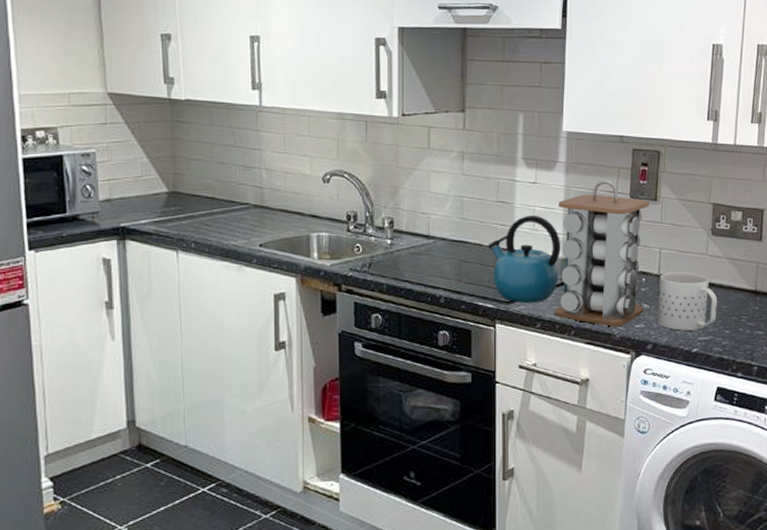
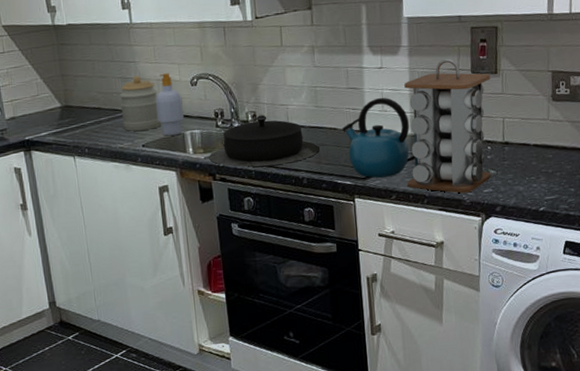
jar: none [238,165,284,227] -> present [119,75,161,131]
soap bottle: none [279,165,311,237] -> present [155,73,184,136]
cooking pot: none [336,222,461,281] -> present [209,115,320,168]
mug: present [657,272,717,331] -> none [504,137,561,192]

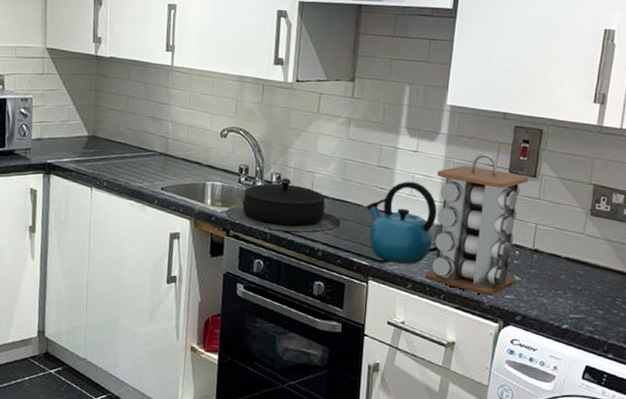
jar: present [119,75,161,131] -> none [145,118,186,174]
soap bottle: present [155,73,184,136] -> none [181,120,210,184]

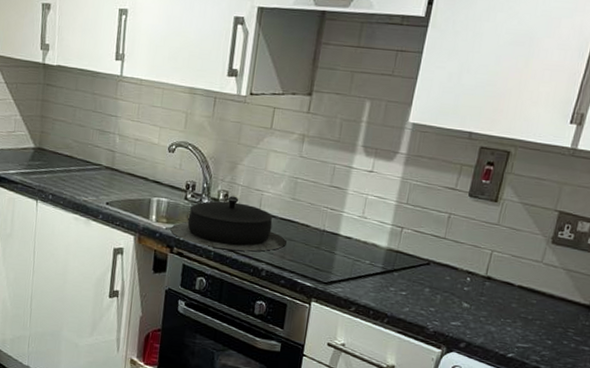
kettle: present [367,181,437,264] -> none [315,202,389,287]
spice rack: present [425,154,529,296] -> none [370,176,490,322]

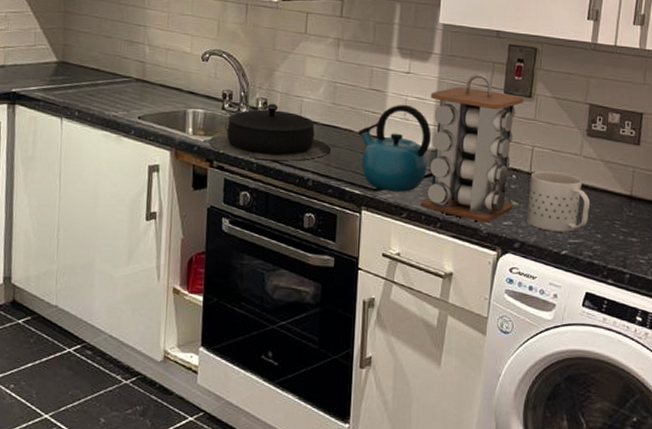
kettle: none [315,202,389,287] -> present [358,104,431,192]
spice rack: none [370,176,490,322] -> present [421,74,525,223]
mug: none [476,275,545,337] -> present [527,171,590,232]

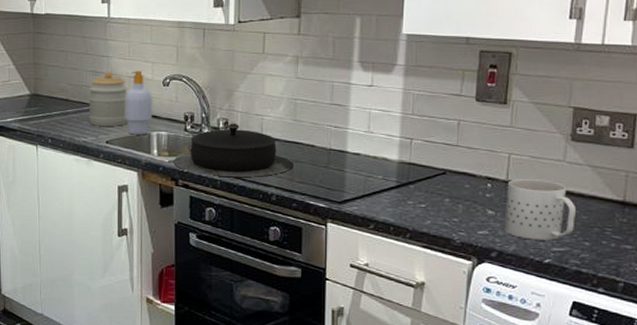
jar: none [120,41,165,101] -> present [88,70,128,126]
soap bottle: none [160,43,190,112] -> present [124,71,152,135]
kettle: present [358,104,431,192] -> none [321,117,397,204]
spice rack: present [421,74,525,223] -> none [388,83,499,232]

